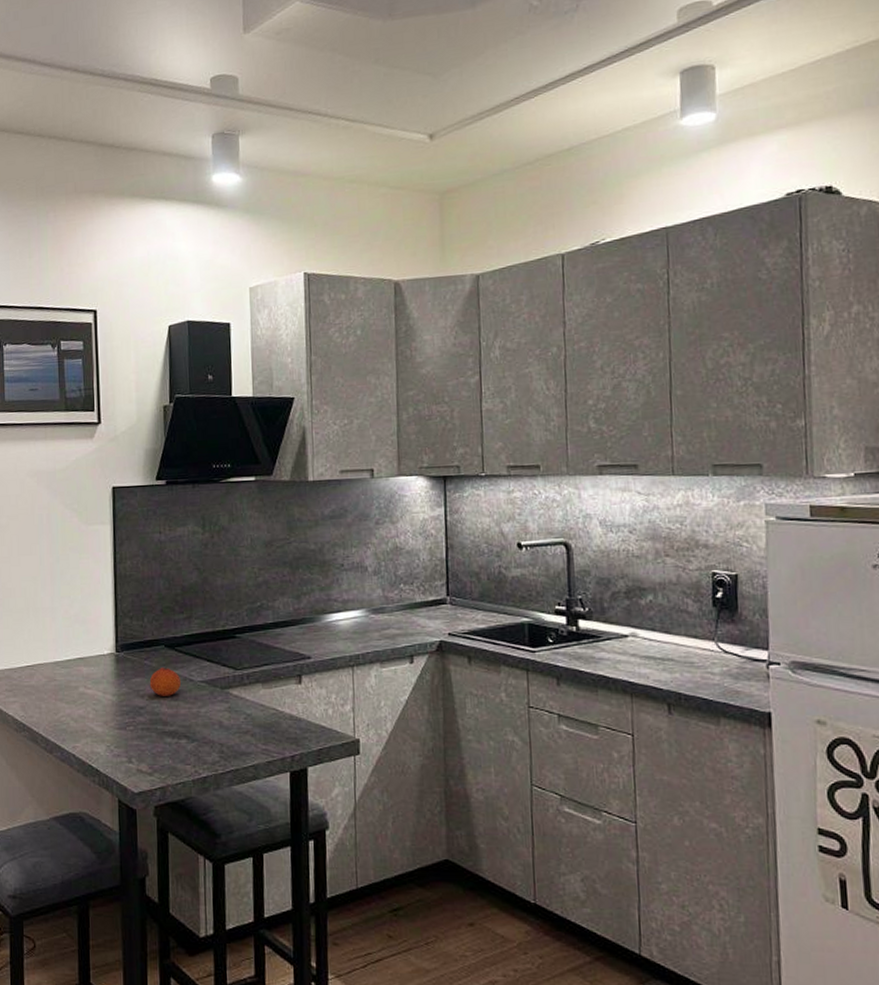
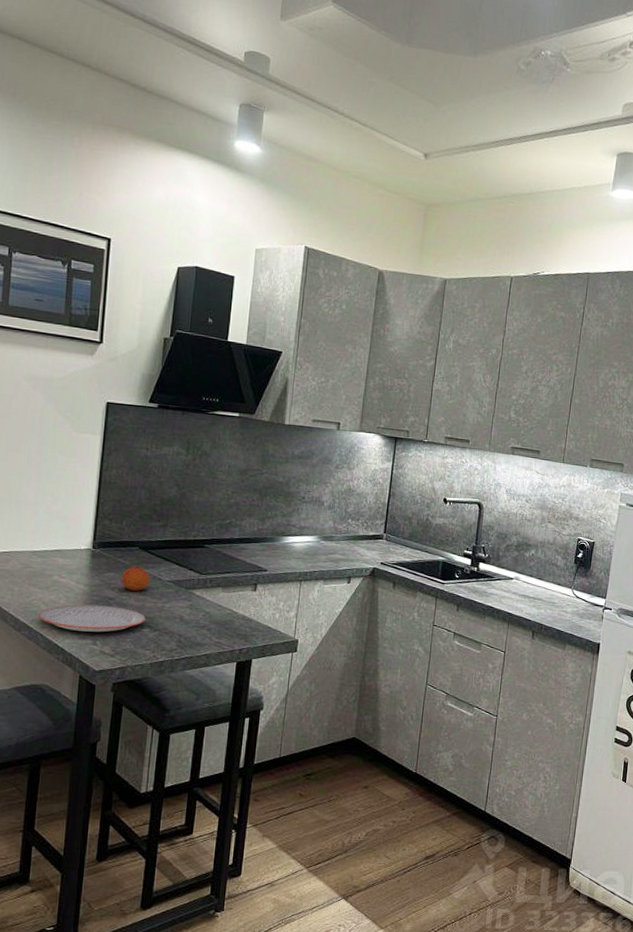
plate: none [68,717,181,748] -> present [38,604,146,633]

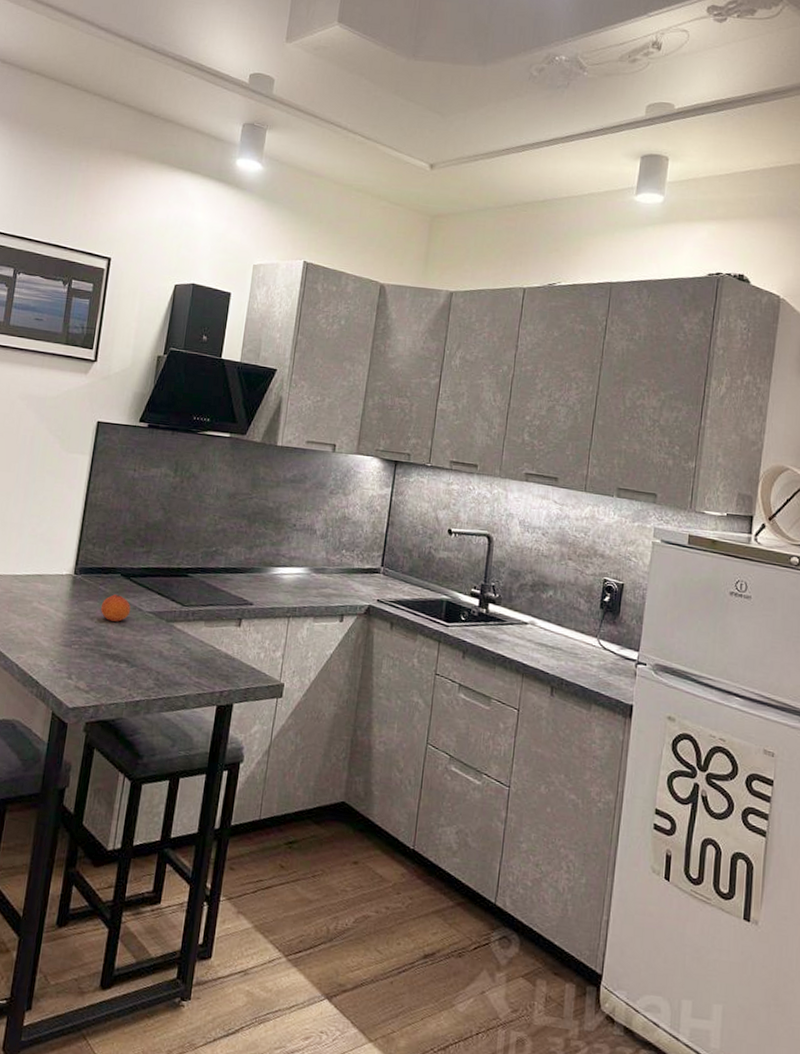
plate: present [38,604,146,633] -> none [15,634,123,666]

